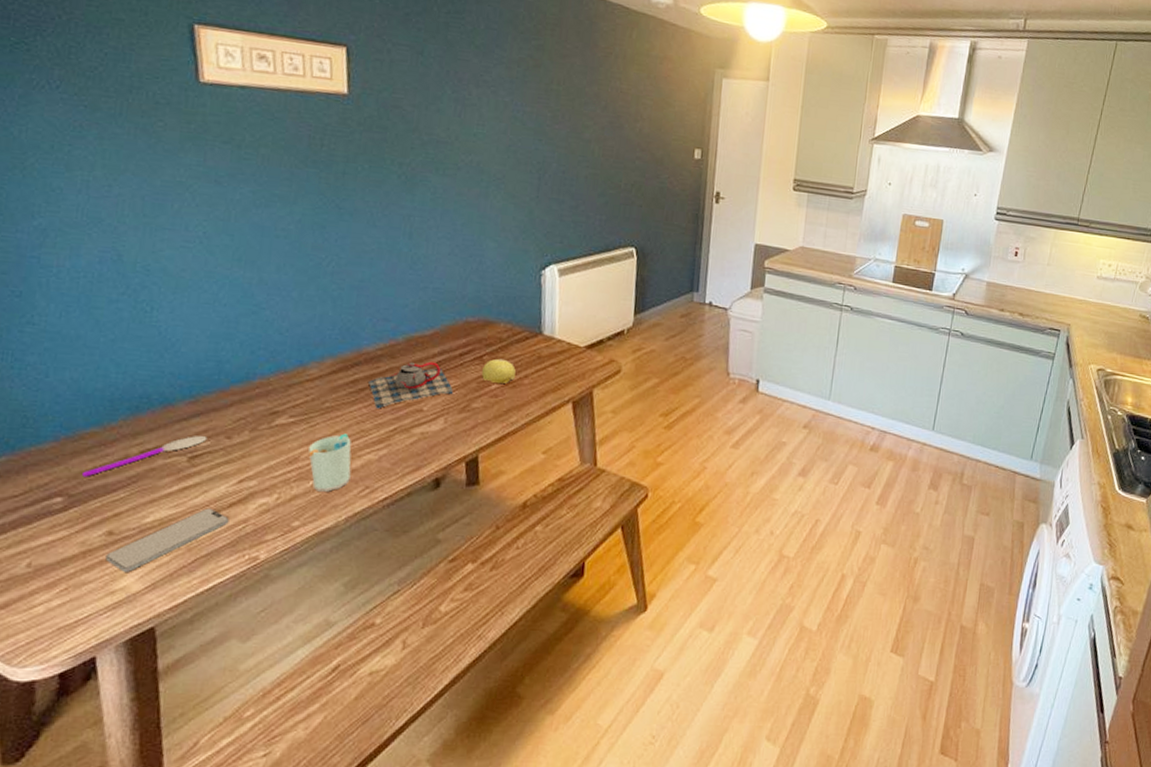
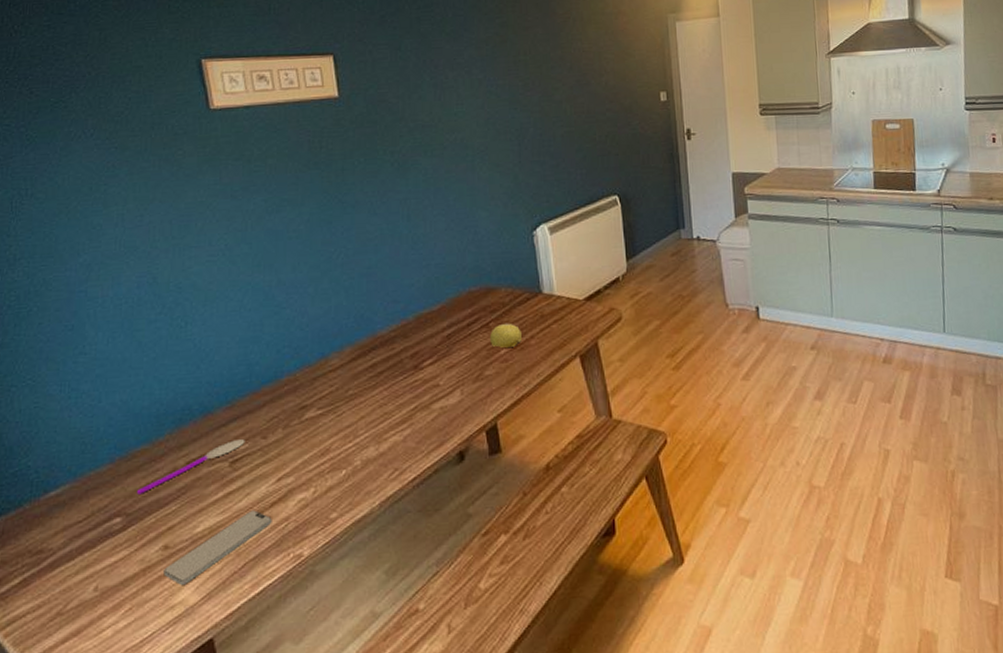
cup: present [308,433,352,492] -> none [338,418,379,480]
teapot: present [369,361,453,409] -> none [386,335,465,390]

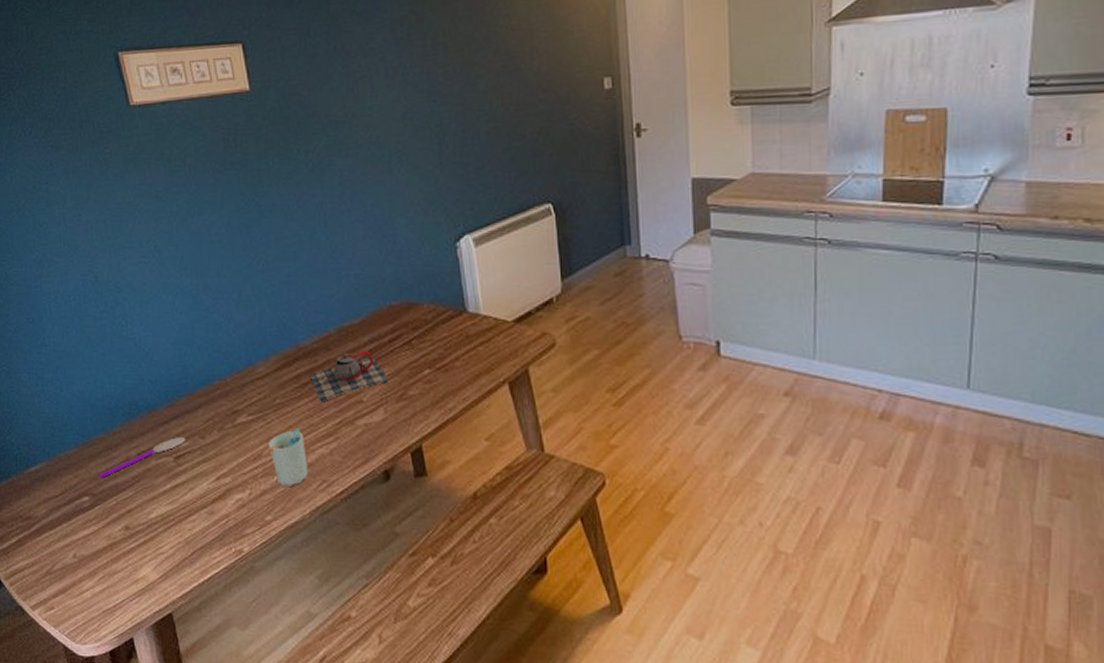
smartphone: present [163,510,272,585] -> none [127,504,214,563]
cup: none [338,418,379,480] -> present [269,428,308,487]
teapot: none [386,335,465,390] -> present [310,351,388,403]
fruit: present [490,323,522,348] -> none [413,342,446,367]

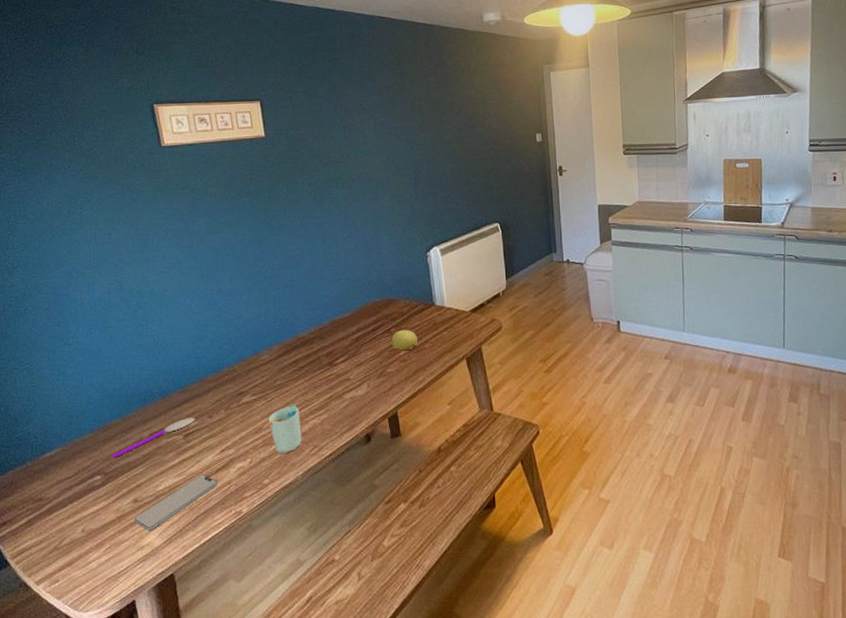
smartphone: none [127,504,214,563] -> present [134,474,218,531]
teapot: present [310,351,388,403] -> none [307,338,371,382]
fruit: none [413,342,446,367] -> present [392,329,418,350]

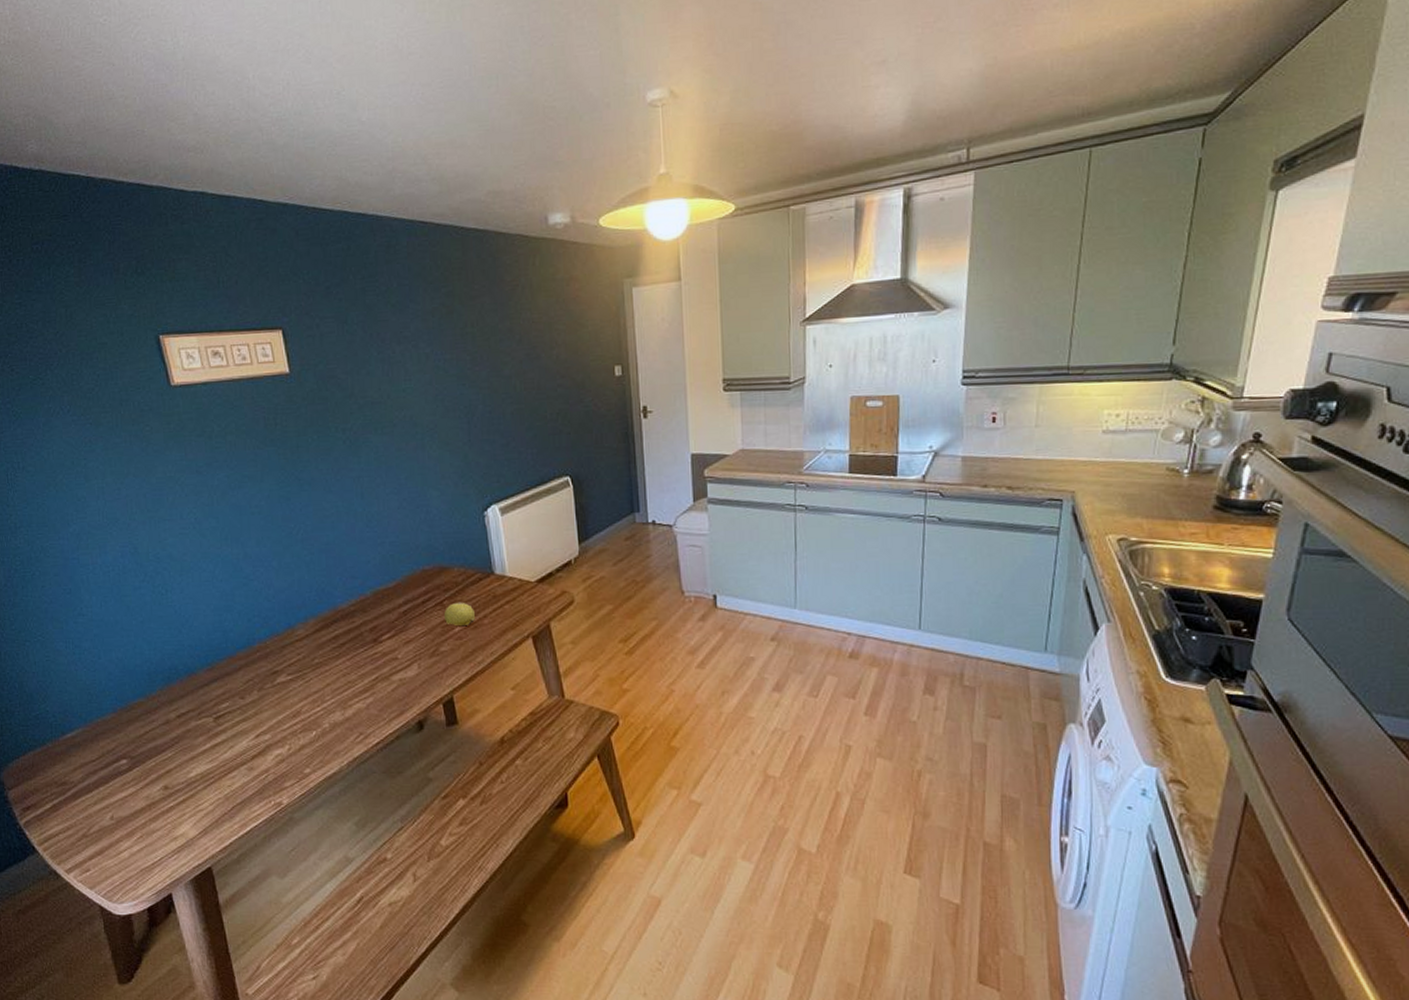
spoon: present [111,418,195,458] -> none [137,699,226,741]
smartphone: present [134,474,218,531] -> none [165,761,254,820]
cup: present [269,404,302,453] -> none [307,686,346,740]

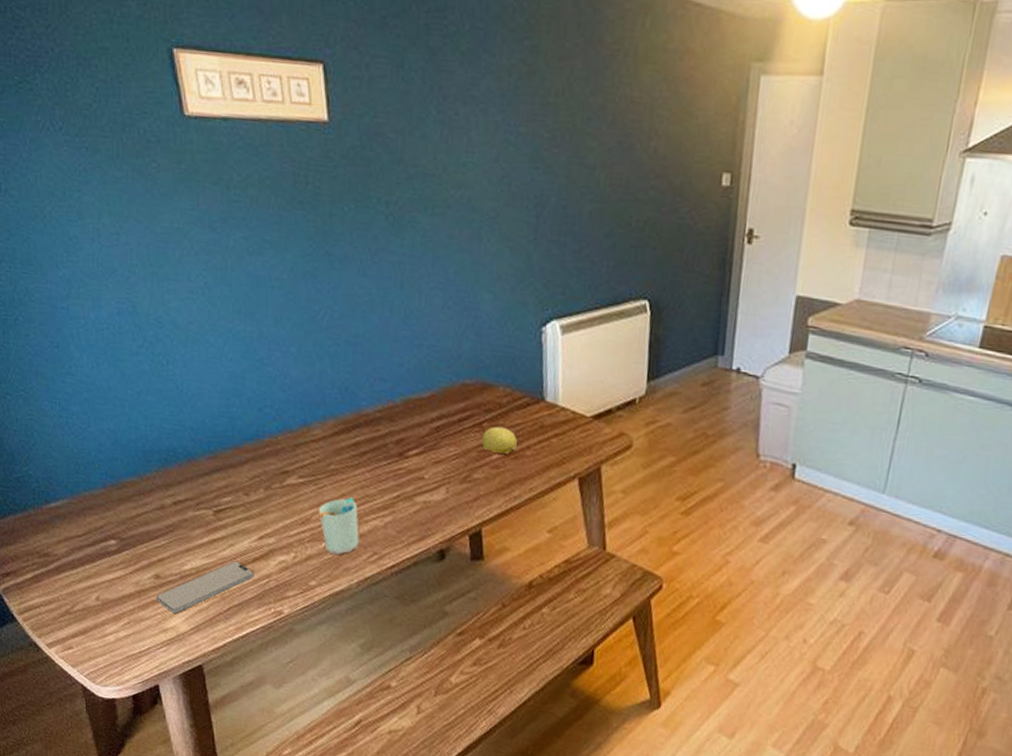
smartphone: none [165,761,254,820] -> present [156,561,254,614]
cup: none [307,686,346,740] -> present [319,497,359,555]

